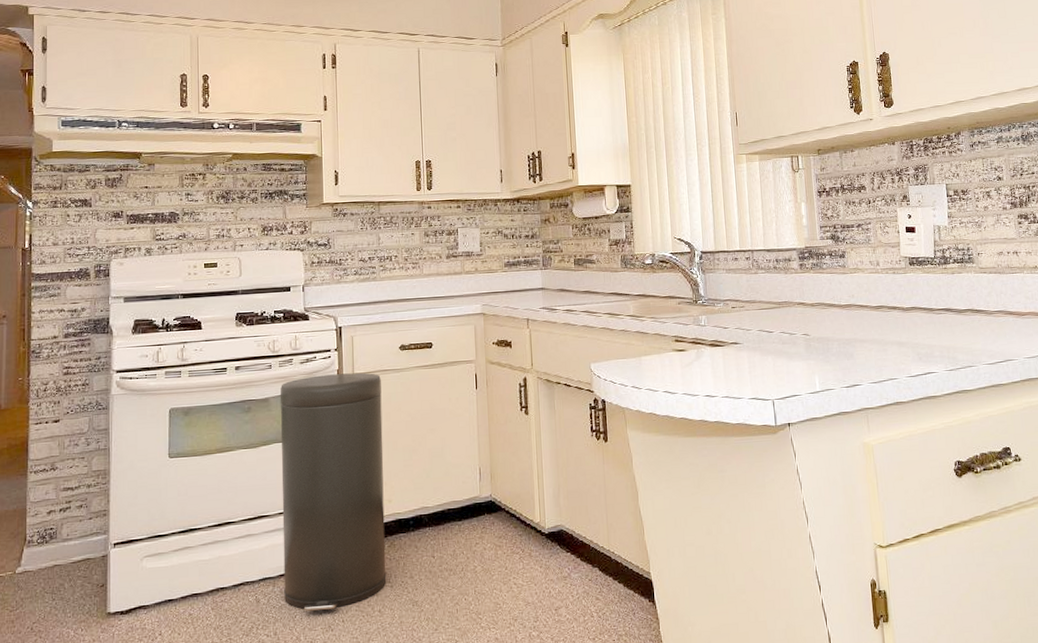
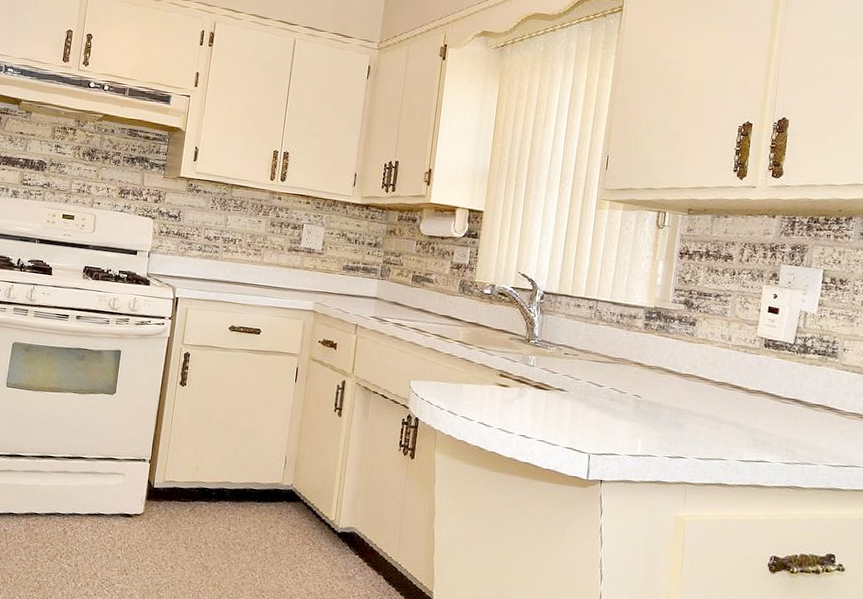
pedal bin: present [281,372,387,611] -> none [88,338,208,556]

